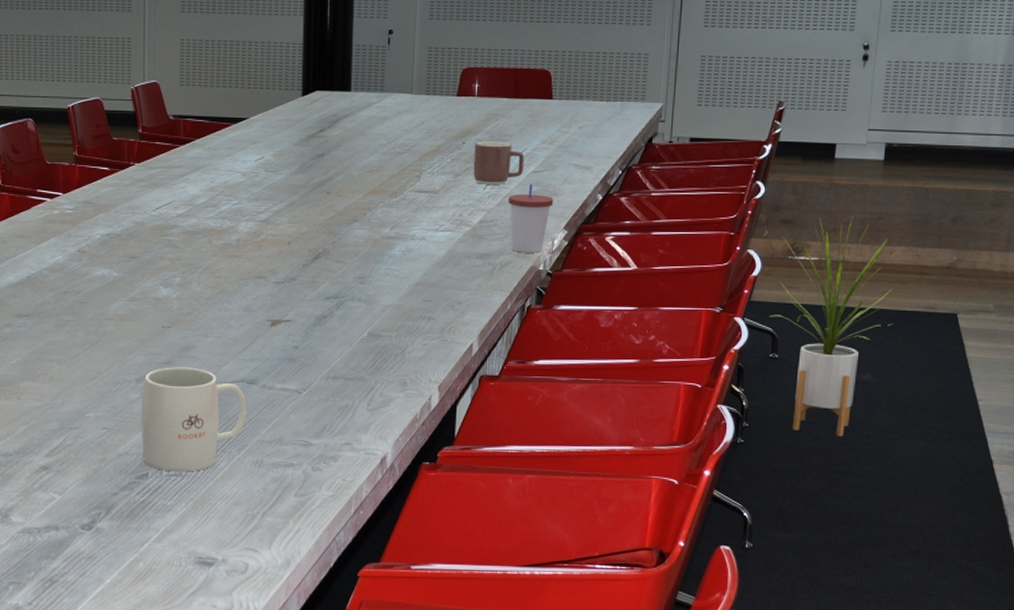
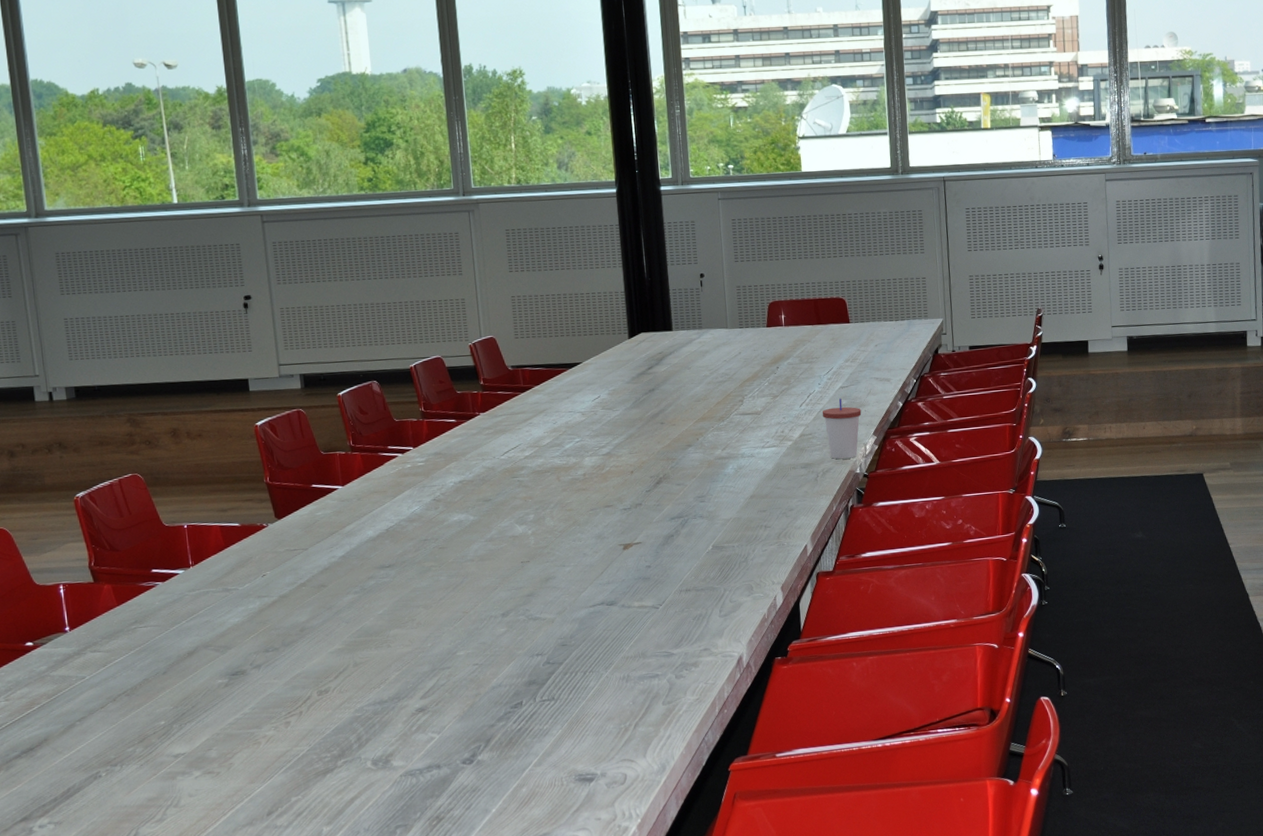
mug: present [140,367,248,472] -> none [508,596,610,697]
mug: present [473,141,525,185] -> none [787,363,833,403]
house plant: present [770,216,904,436] -> none [1054,400,1154,589]

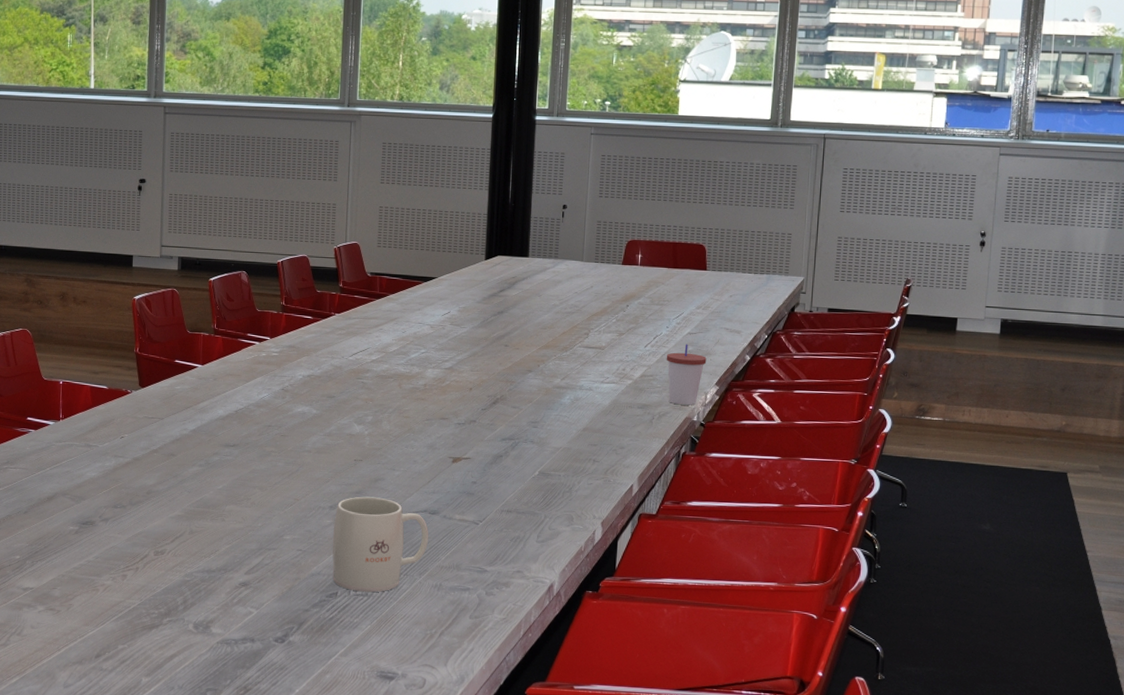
mug: none [508,596,610,697] -> present [332,496,429,593]

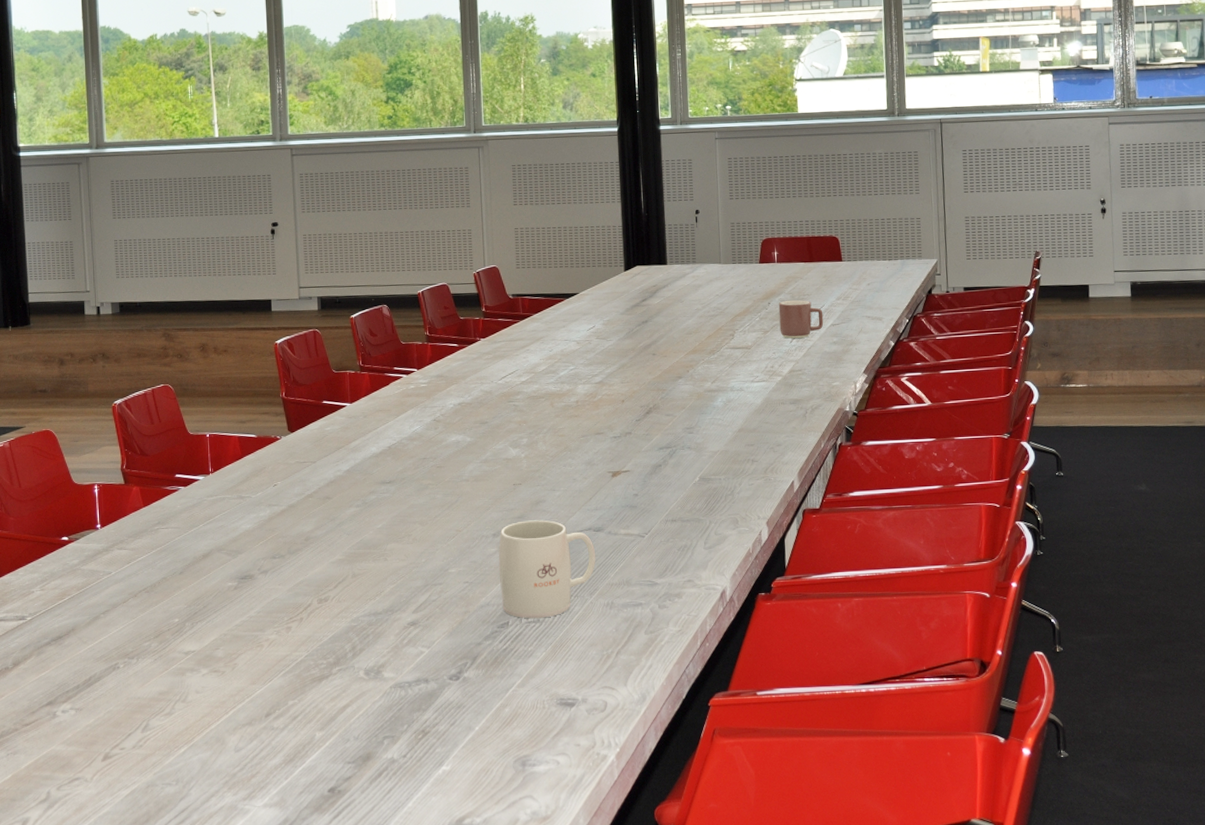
mug: none [635,305,681,344] -> present [778,300,824,339]
cup: present [666,344,707,406] -> none [812,335,852,397]

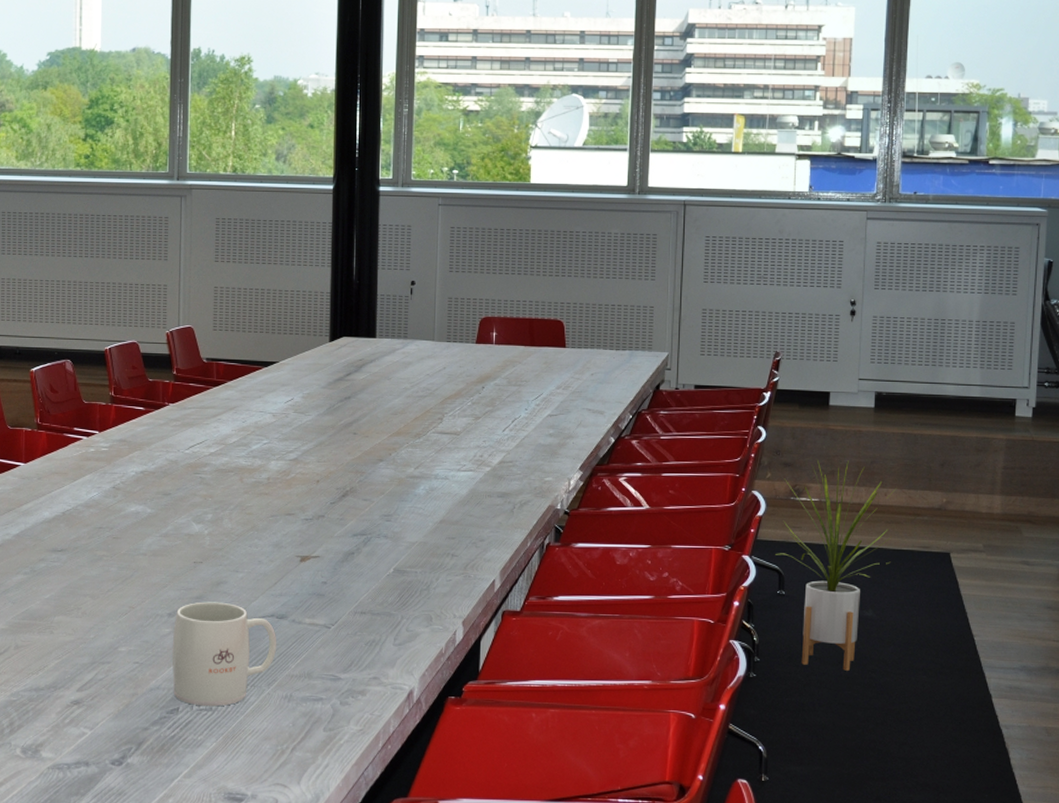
mug: present [778,300,824,339] -> none [492,386,541,427]
house plant: none [1051,347,1159,543] -> present [775,460,897,671]

